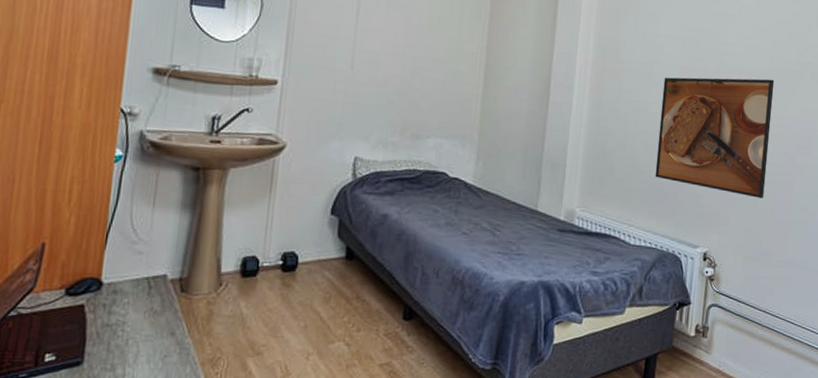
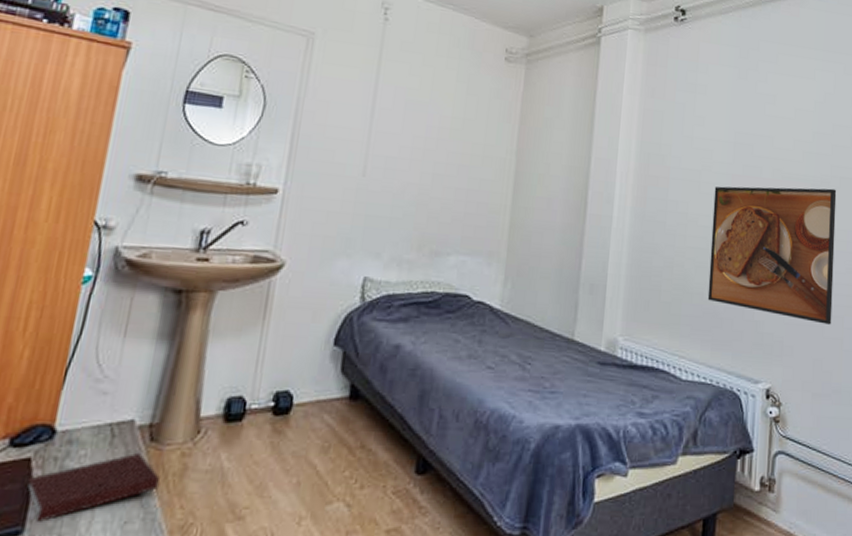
notebook: none [82,300,191,355] -> present [27,452,160,522]

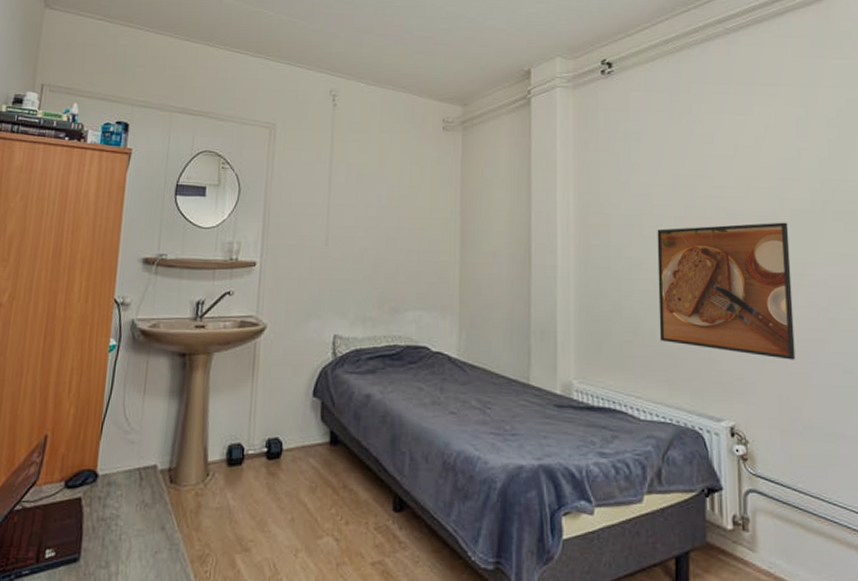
notebook: present [27,452,160,522] -> none [79,492,180,551]

